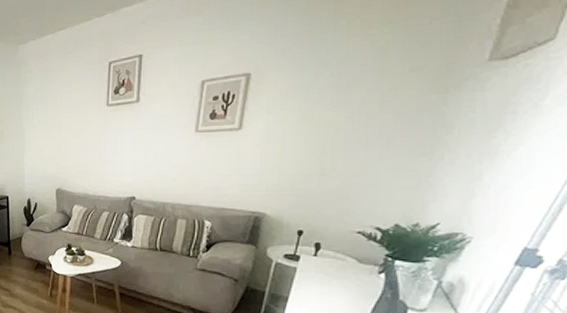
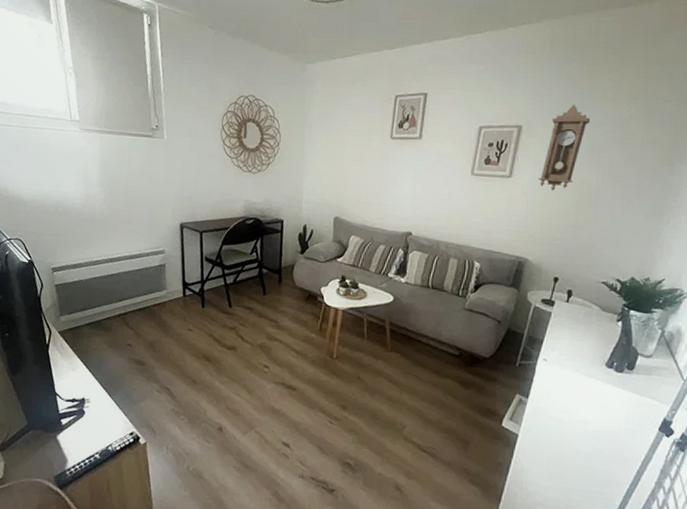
pendulum clock: none [273,41,334,139] -> present [538,105,591,191]

